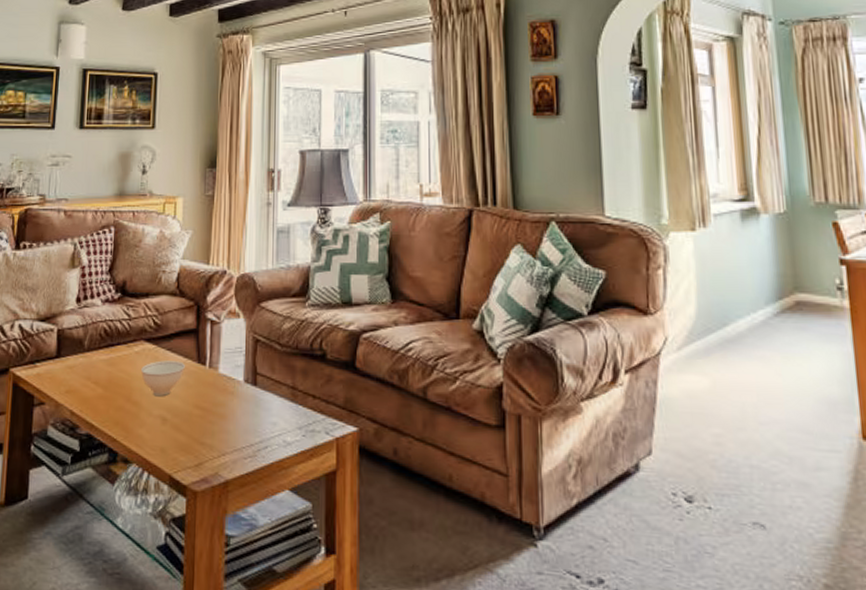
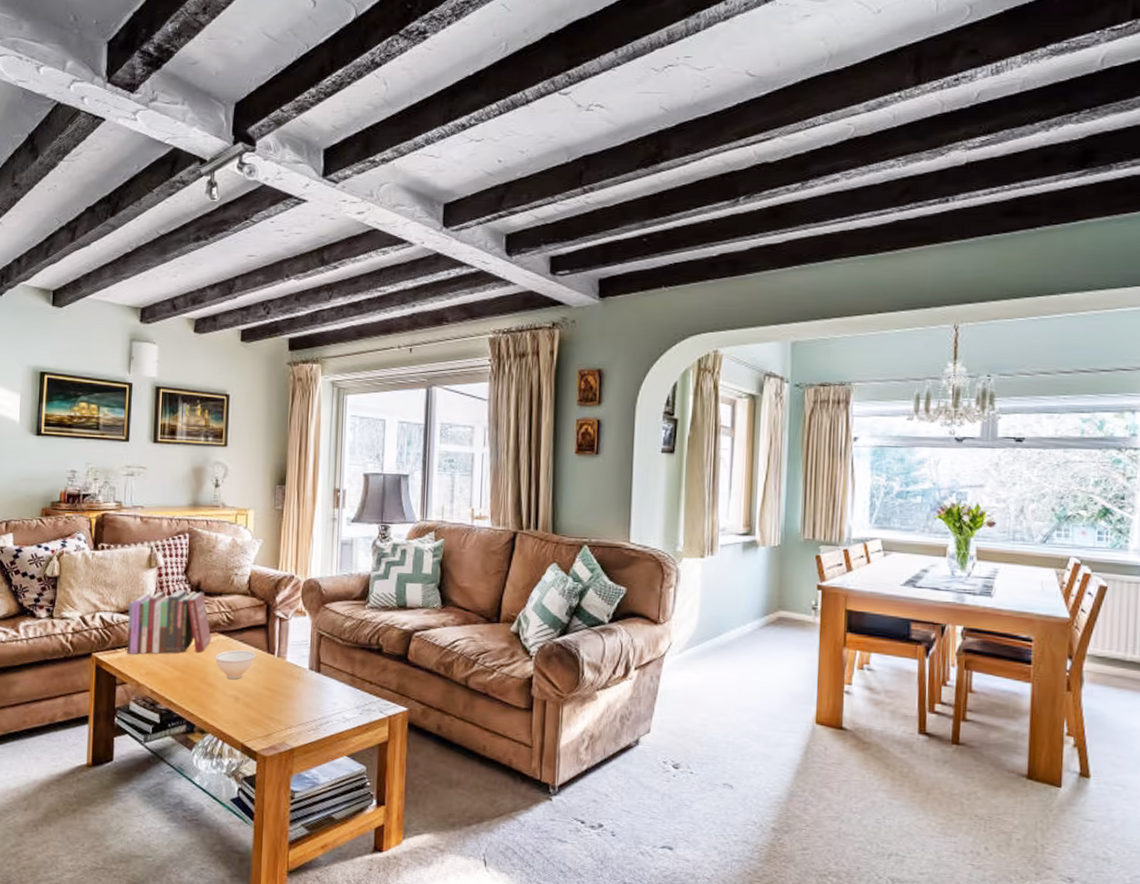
books: none [46,290,137,369] -> present [127,588,212,654]

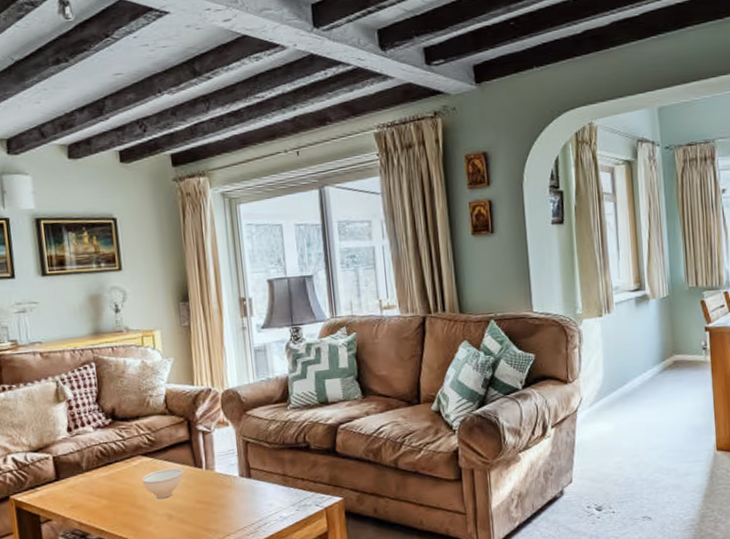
books: present [127,588,212,654] -> none [41,417,135,491]

